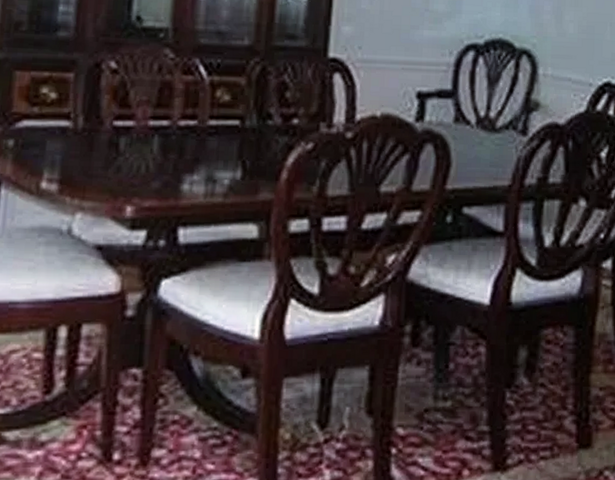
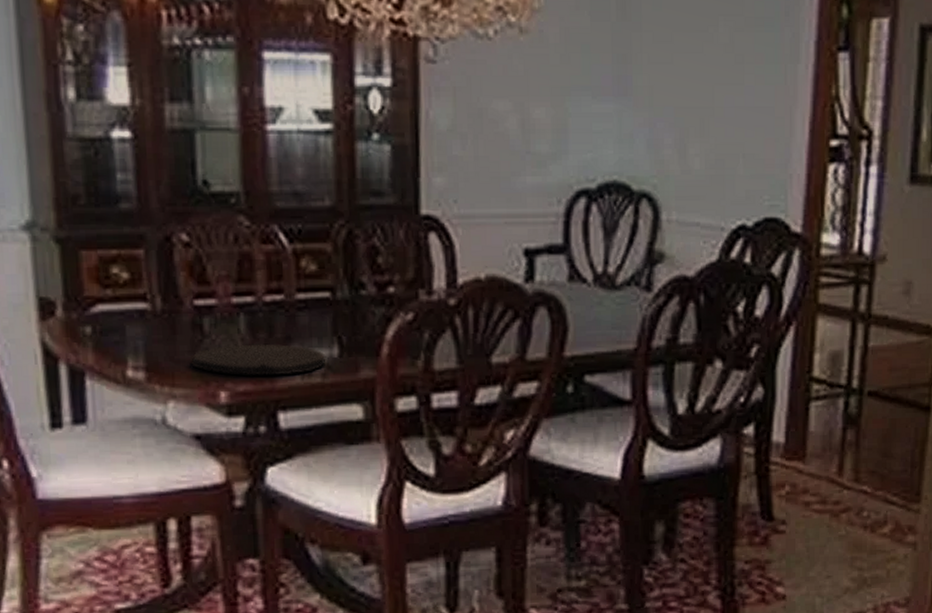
plate: none [104,163,230,194] -> present [192,343,326,377]

